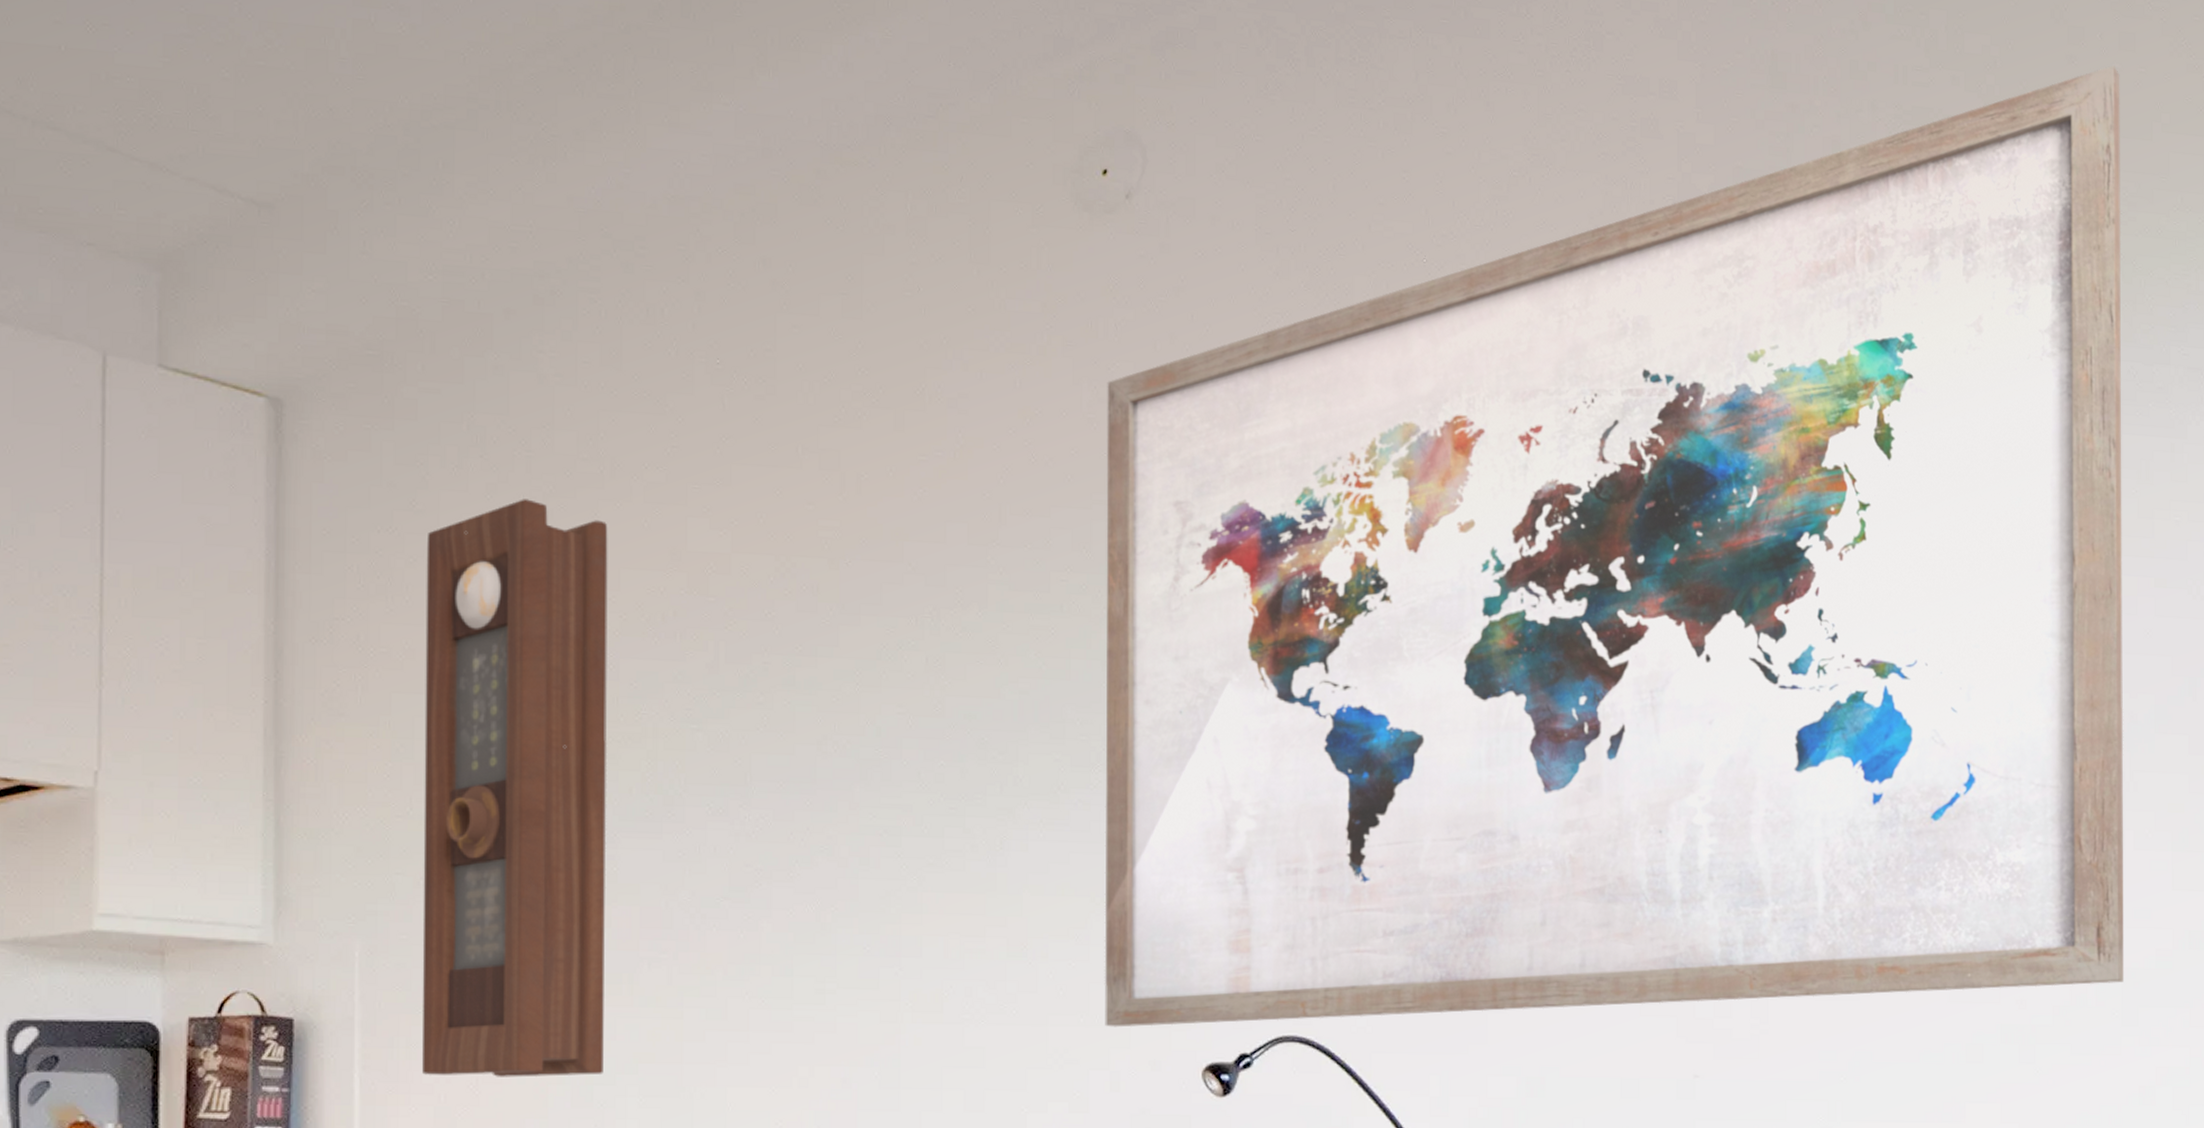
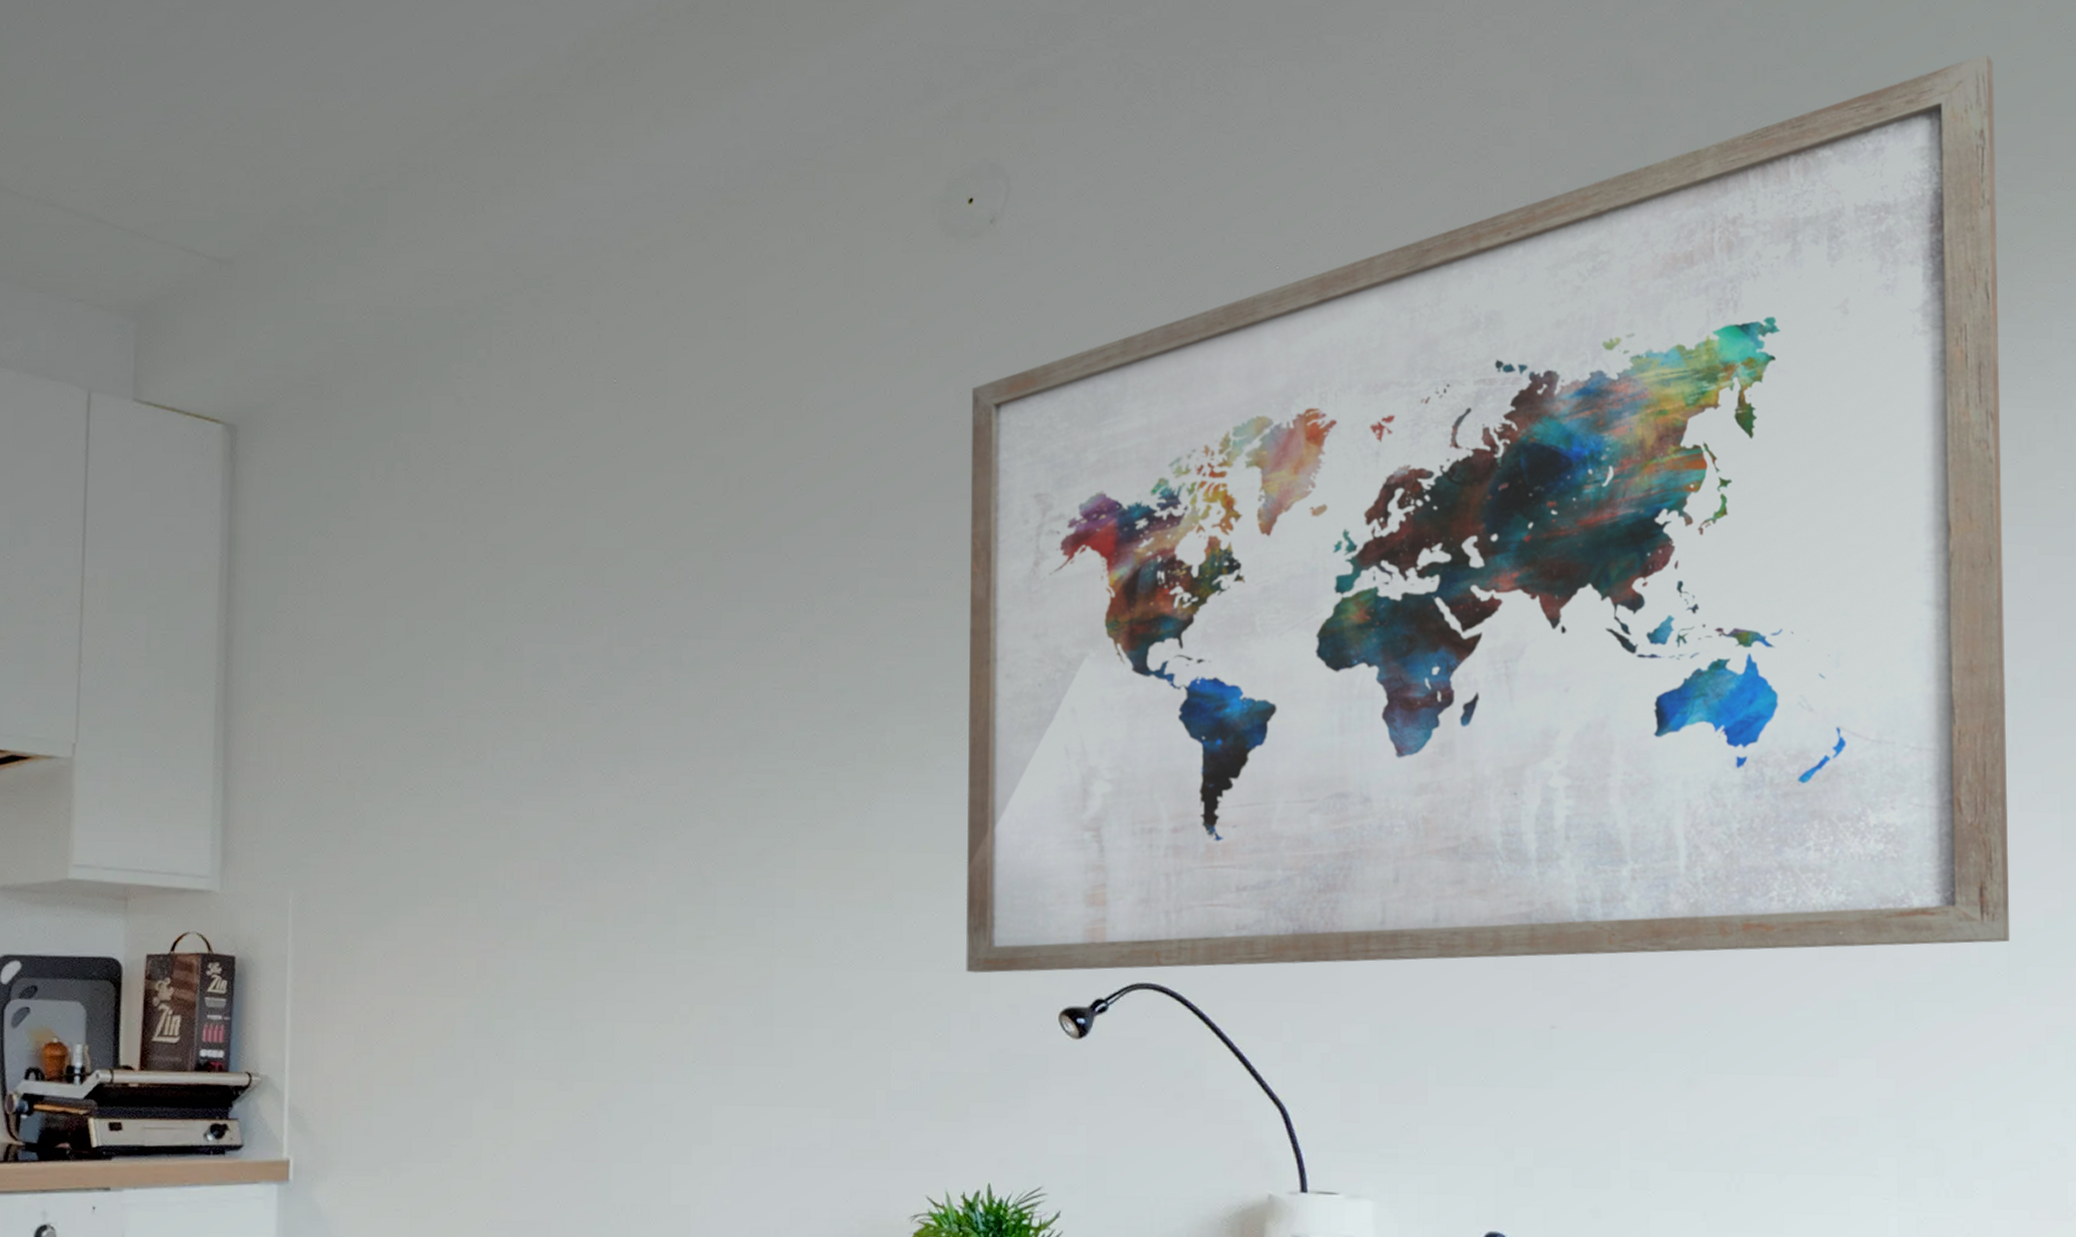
pendulum clock: present [421,499,608,1077] -> none [345,505,516,1011]

